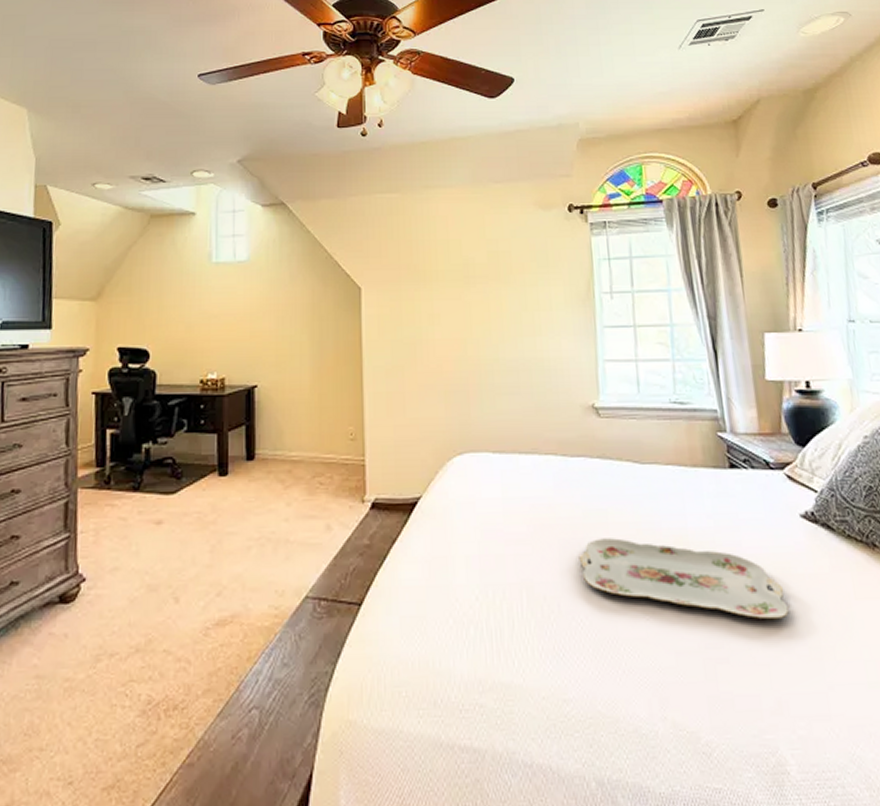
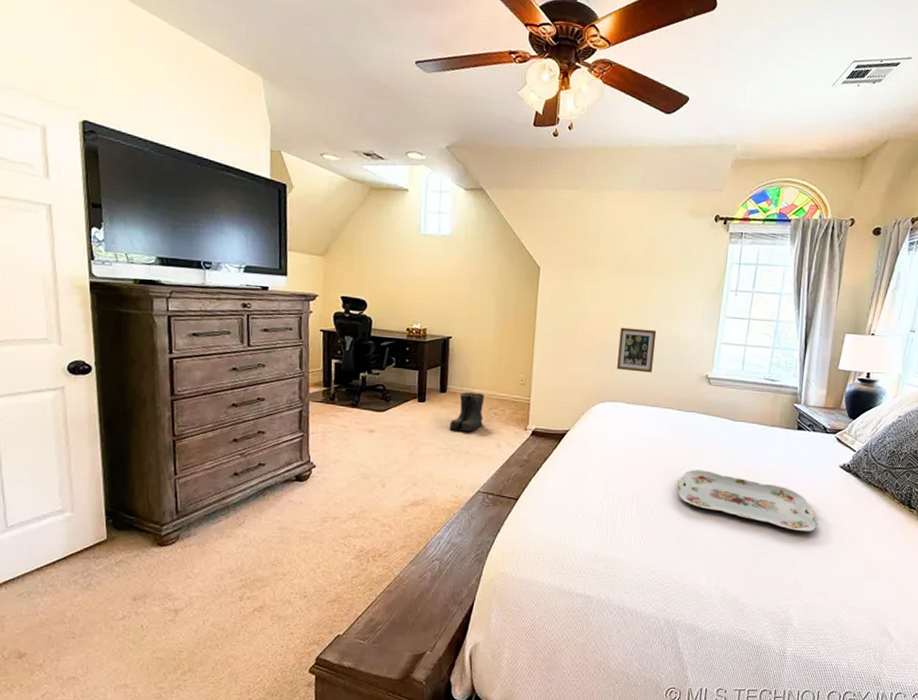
boots: none [261,456,305,512] -> present [449,391,485,432]
picture frame: none [471,352,520,409] -> present [617,327,657,373]

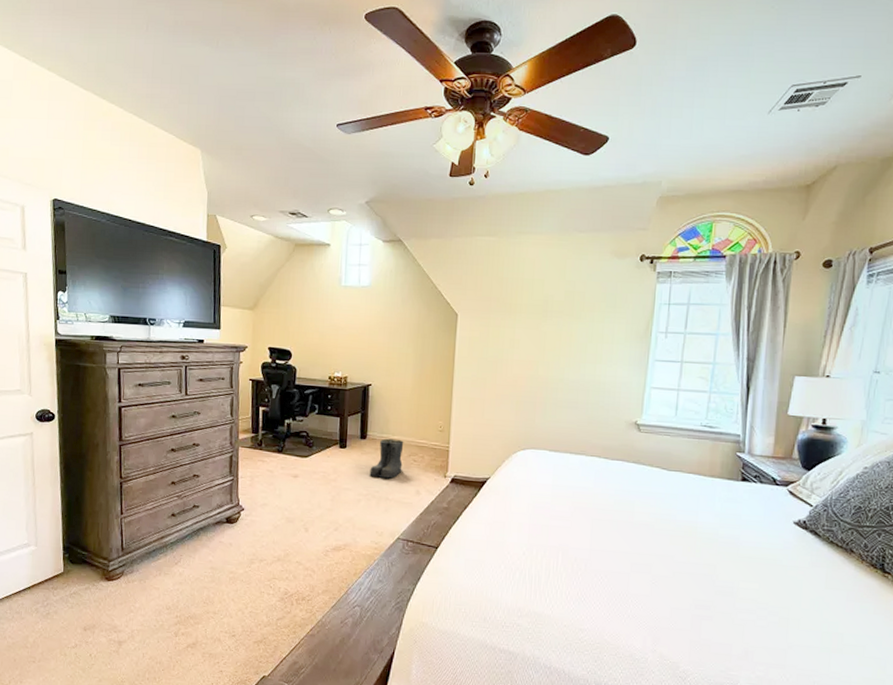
picture frame: present [617,327,657,373] -> none [538,372,580,419]
serving tray: present [677,470,816,532] -> none [606,522,768,595]

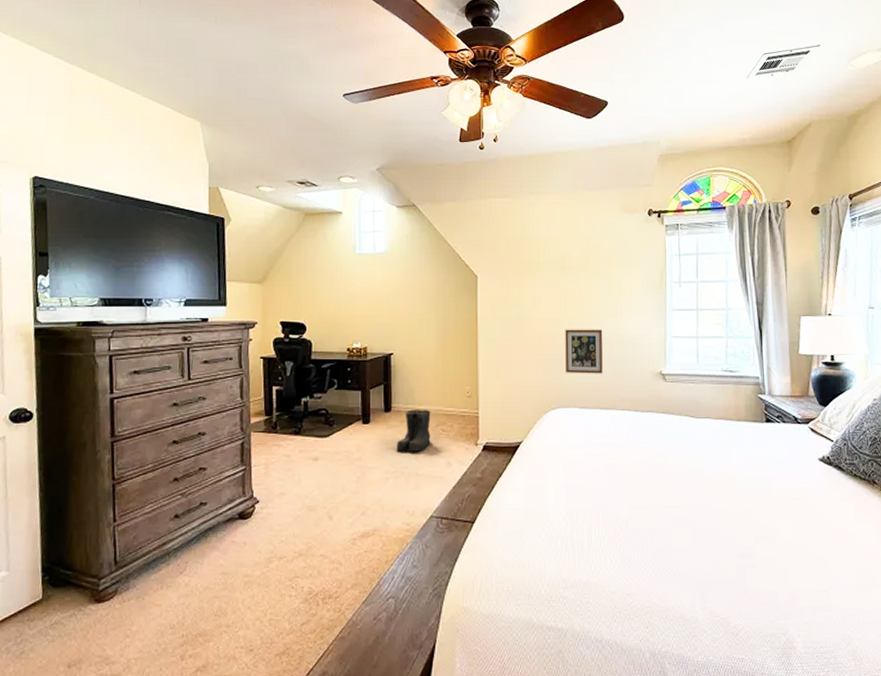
picture frame: none [538,372,580,419] -> present [565,329,603,374]

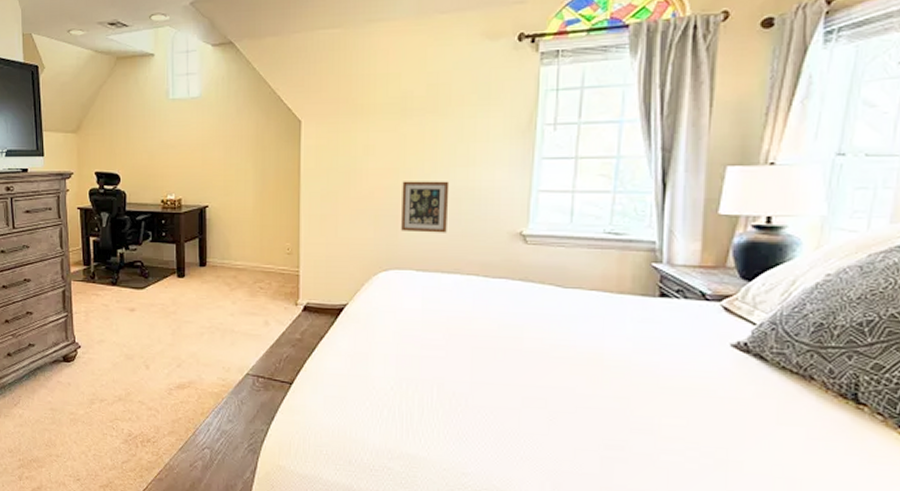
boots: present [396,409,431,452] -> none [212,264,248,309]

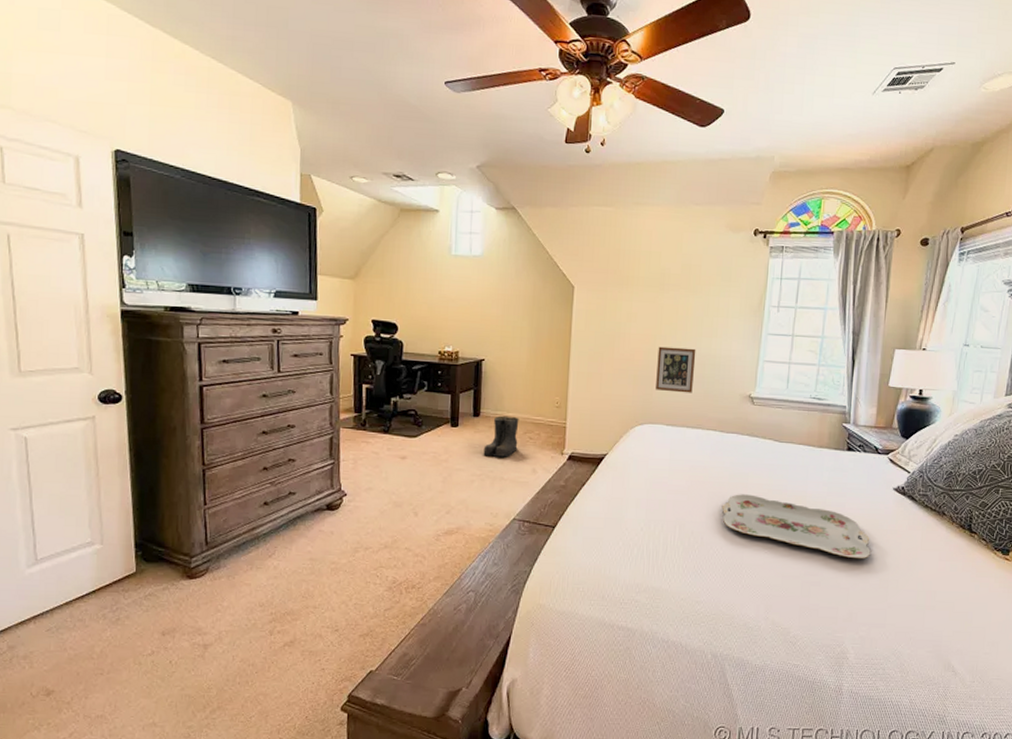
boots: none [212,264,248,309] -> present [483,415,519,457]
serving tray: none [490,350,699,433] -> present [721,494,871,559]

